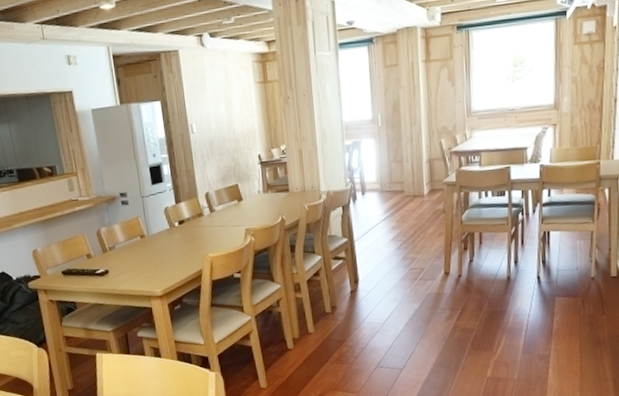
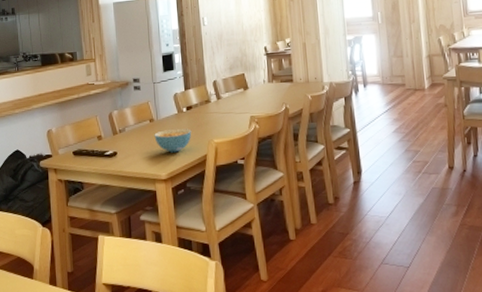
cereal bowl: none [146,244,186,269] -> present [154,129,192,153]

